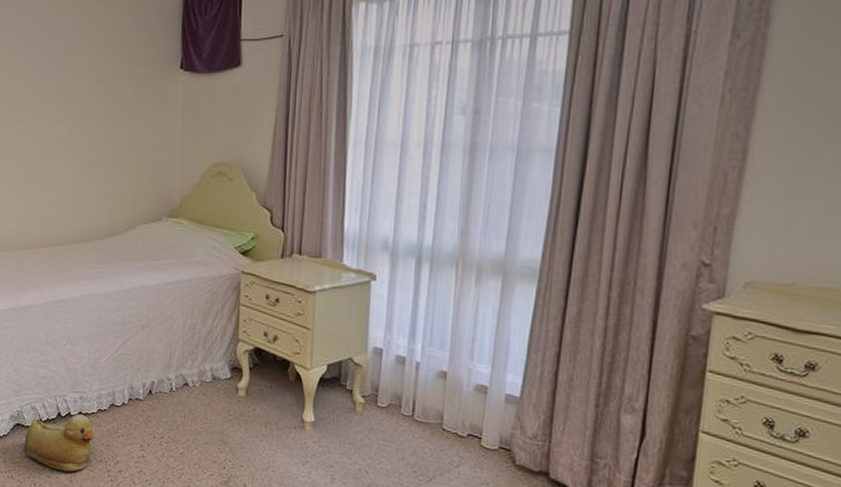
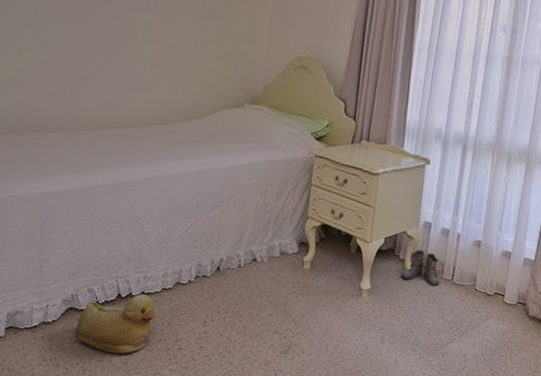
boots: none [350,379,398,423] -> present [401,249,440,287]

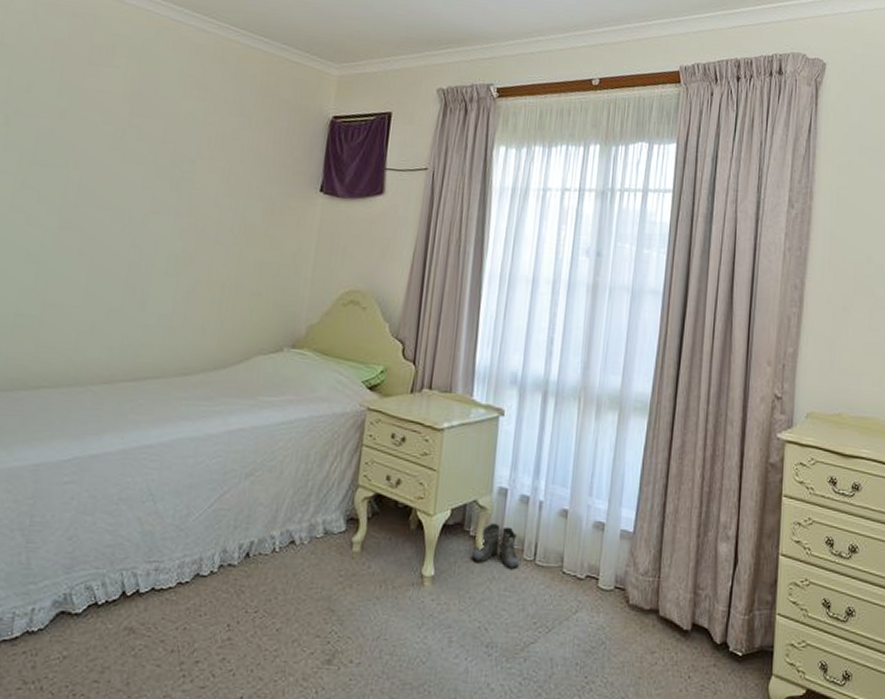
rubber duck: present [77,294,157,354] -> none [68,591,170,671]

